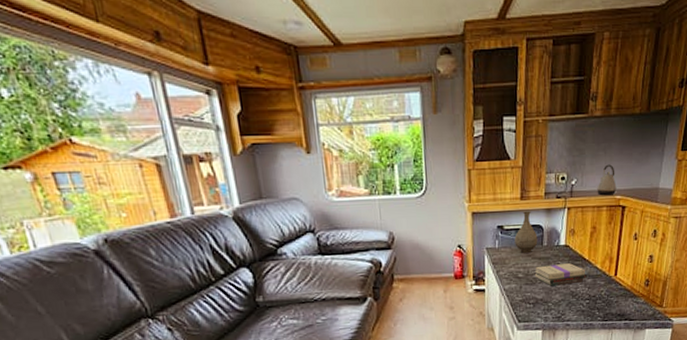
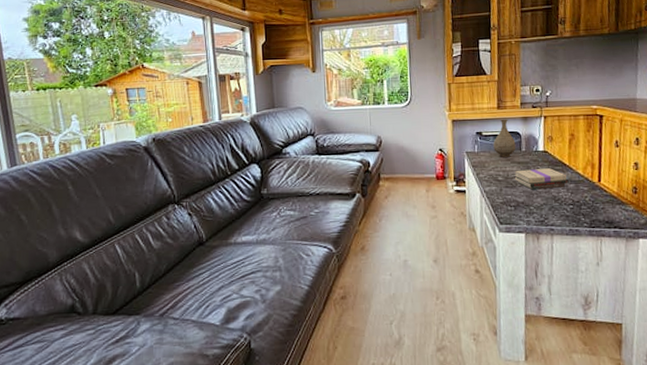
kettle: present [597,164,617,196] -> none [572,77,592,106]

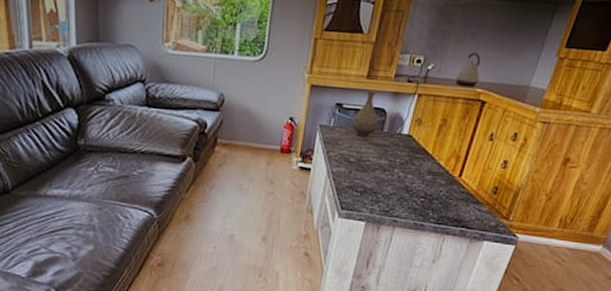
books: present [514,168,569,190] -> none [367,153,427,178]
kettle: none [572,77,592,106] -> present [455,52,481,87]

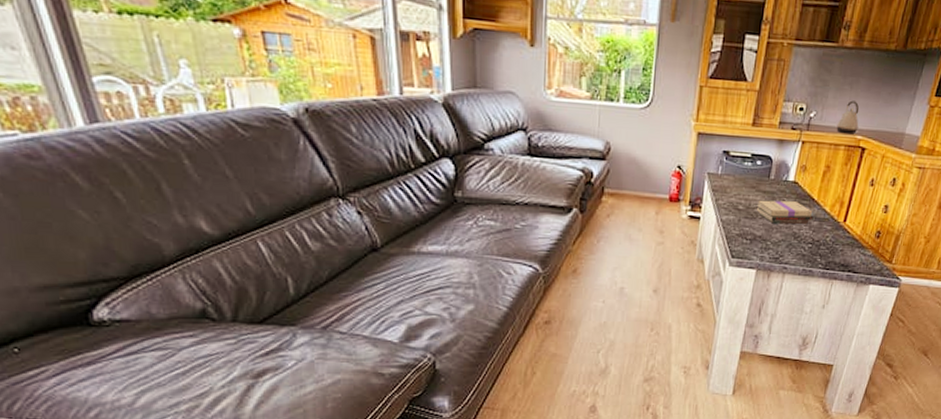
vase: present [352,91,379,137] -> none [739,138,765,184]
books: none [367,153,427,178] -> present [756,200,814,225]

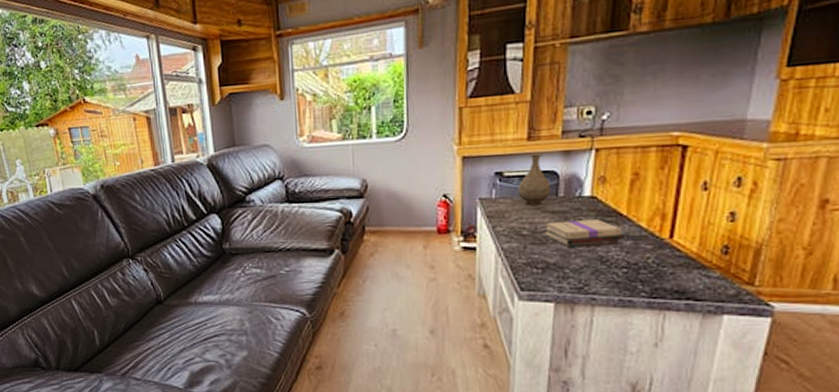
vase: none [739,138,765,184] -> present [518,153,551,205]
kettle: present [836,100,860,134] -> none [641,91,673,133]

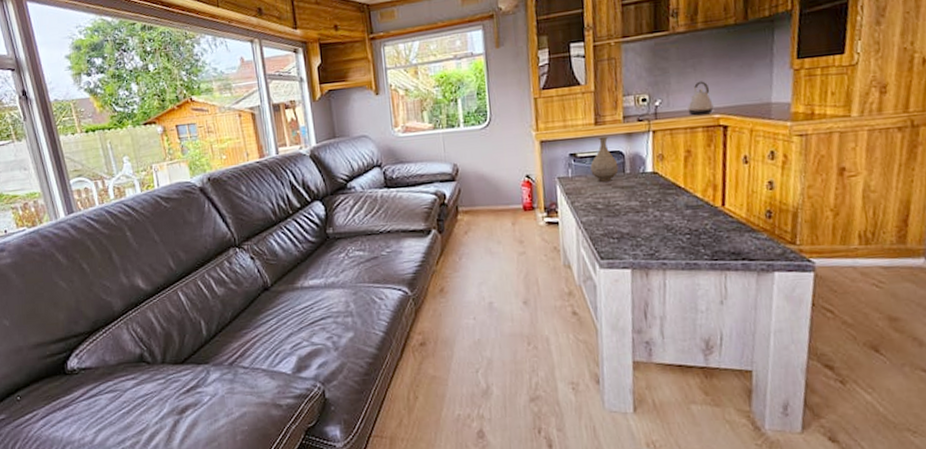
books: present [545,219,625,248] -> none [617,192,685,219]
kettle: none [641,91,673,133] -> present [687,81,714,115]

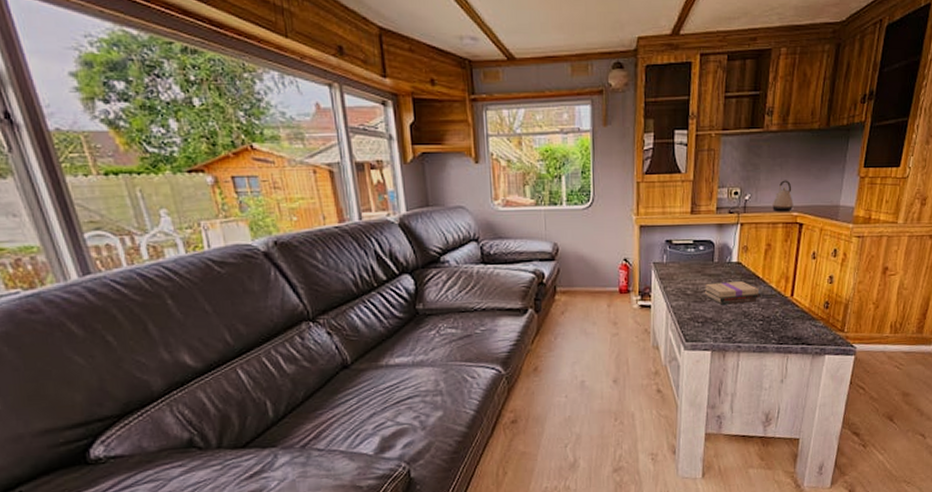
vase: present [590,136,619,182] -> none [683,225,708,269]
books: none [617,192,685,219] -> present [704,281,761,305]

